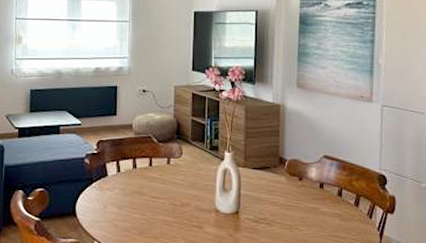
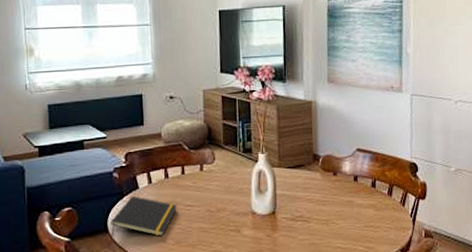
notepad: none [79,183,143,225] -> present [111,196,177,236]

